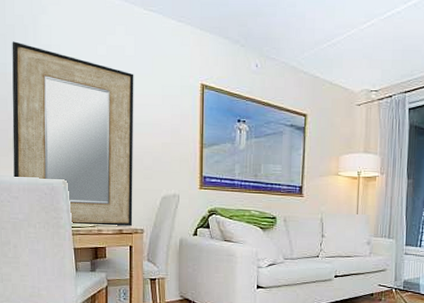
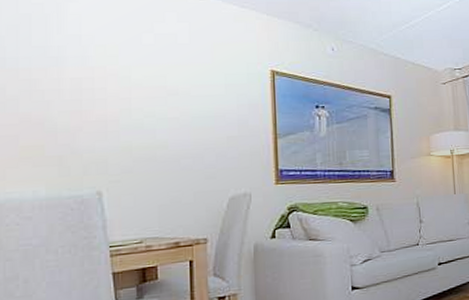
home mirror: present [12,41,134,227] -> none [25,32,193,242]

